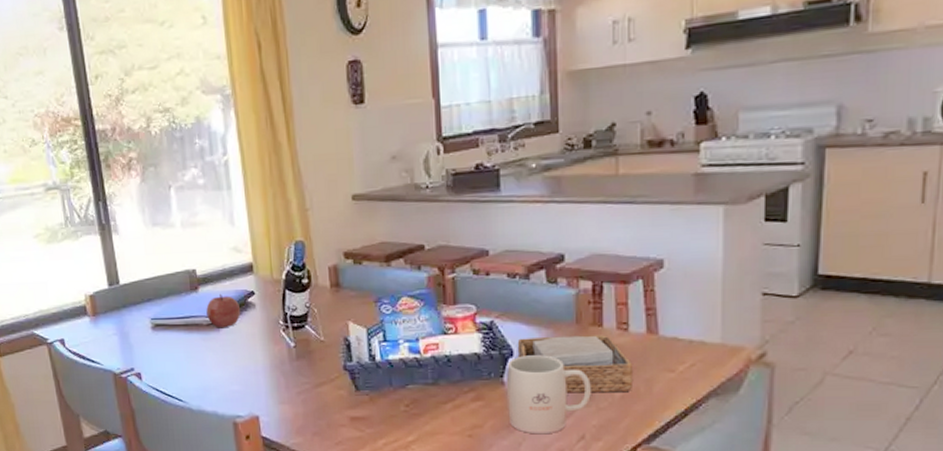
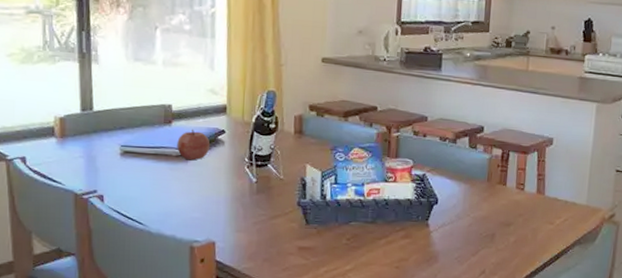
mug: present [506,355,591,435] -> none [429,204,493,269]
napkin holder: present [517,335,634,393] -> none [441,190,525,238]

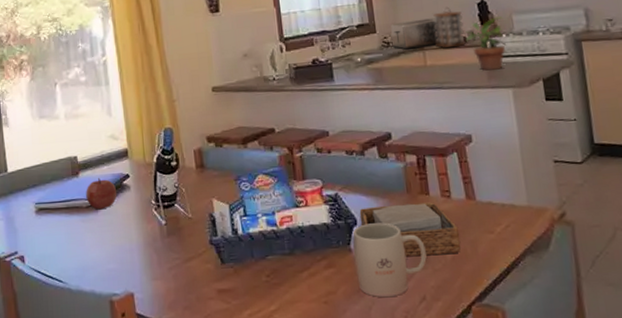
mug: none [429,204,493,269] -> present [352,223,427,298]
napkin holder: none [441,190,525,238] -> present [359,202,461,257]
toaster: none [502,26,546,54] -> present [391,18,439,51]
spice rack: none [540,19,569,58] -> present [433,6,465,48]
potted plant: none [567,36,604,85] -> present [465,17,507,71]

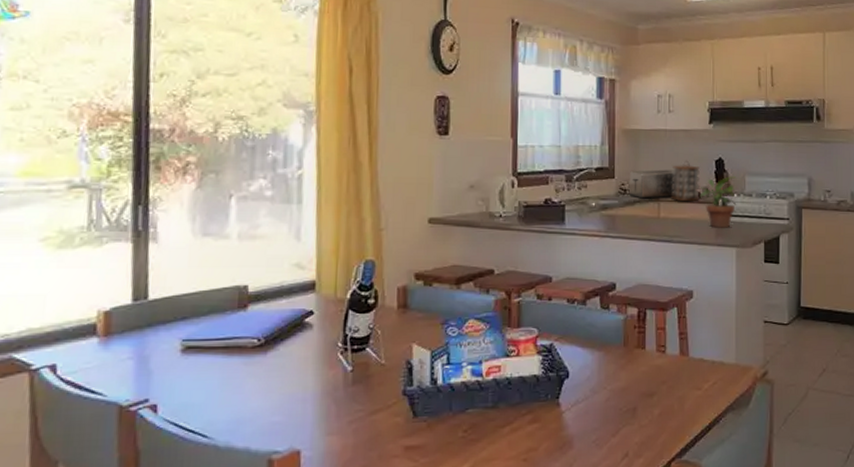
fruit: present [86,177,117,210] -> none [253,312,296,351]
mug: present [352,223,427,298] -> none [561,376,634,455]
napkin holder: present [359,202,461,257] -> none [572,356,669,413]

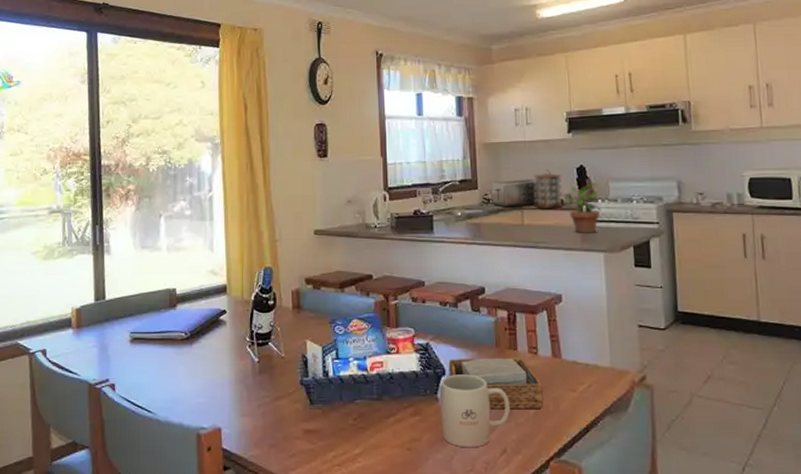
mug: none [561,376,634,455] -> present [439,374,510,448]
napkin holder: none [572,356,669,413] -> present [448,357,544,410]

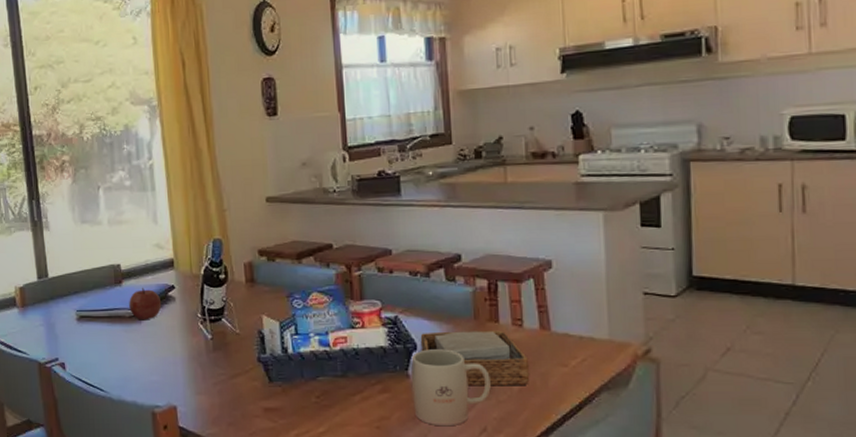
fruit: none [182,311,213,343] -> present [129,287,162,321]
toaster: present [492,179,537,209] -> none [469,129,523,165]
spice rack: present [533,169,562,209] -> none [518,117,554,164]
potted plant: present [562,183,602,234] -> none [554,130,602,191]

